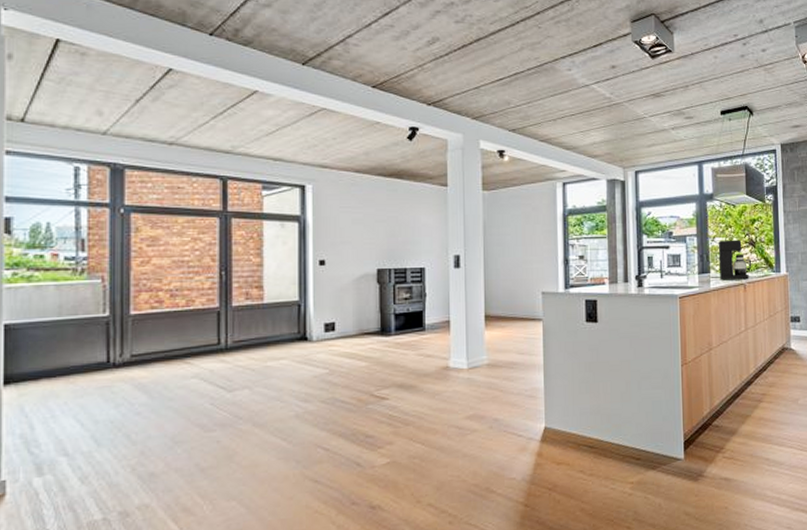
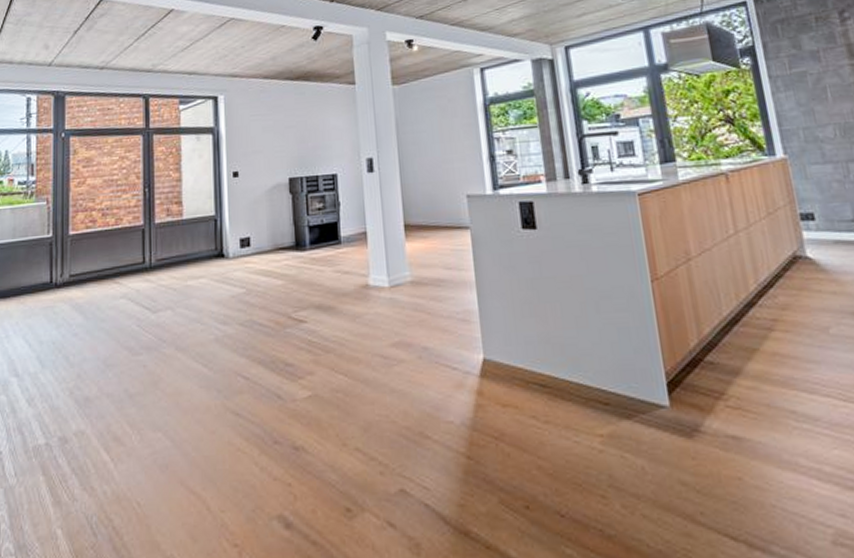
coffee maker: present [718,240,752,281] -> none [681,117,733,170]

